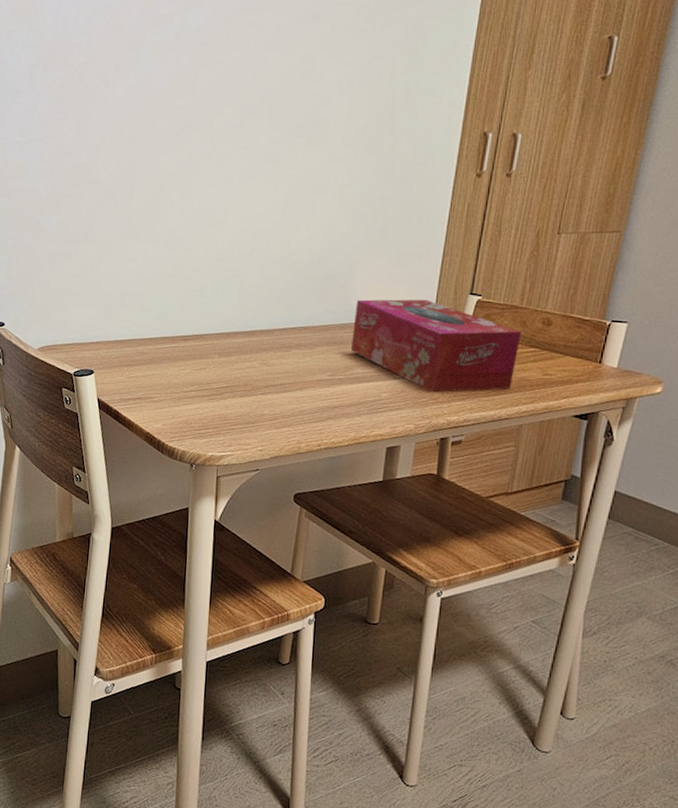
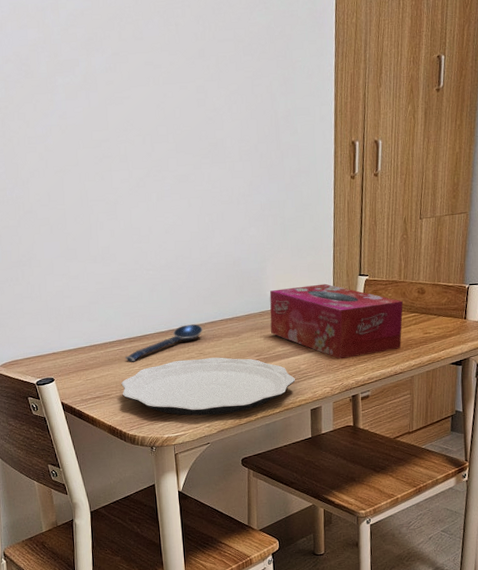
plate: none [167,368,373,439] -> present [121,357,295,416]
spoon: none [175,328,271,364] -> present [124,324,203,362]

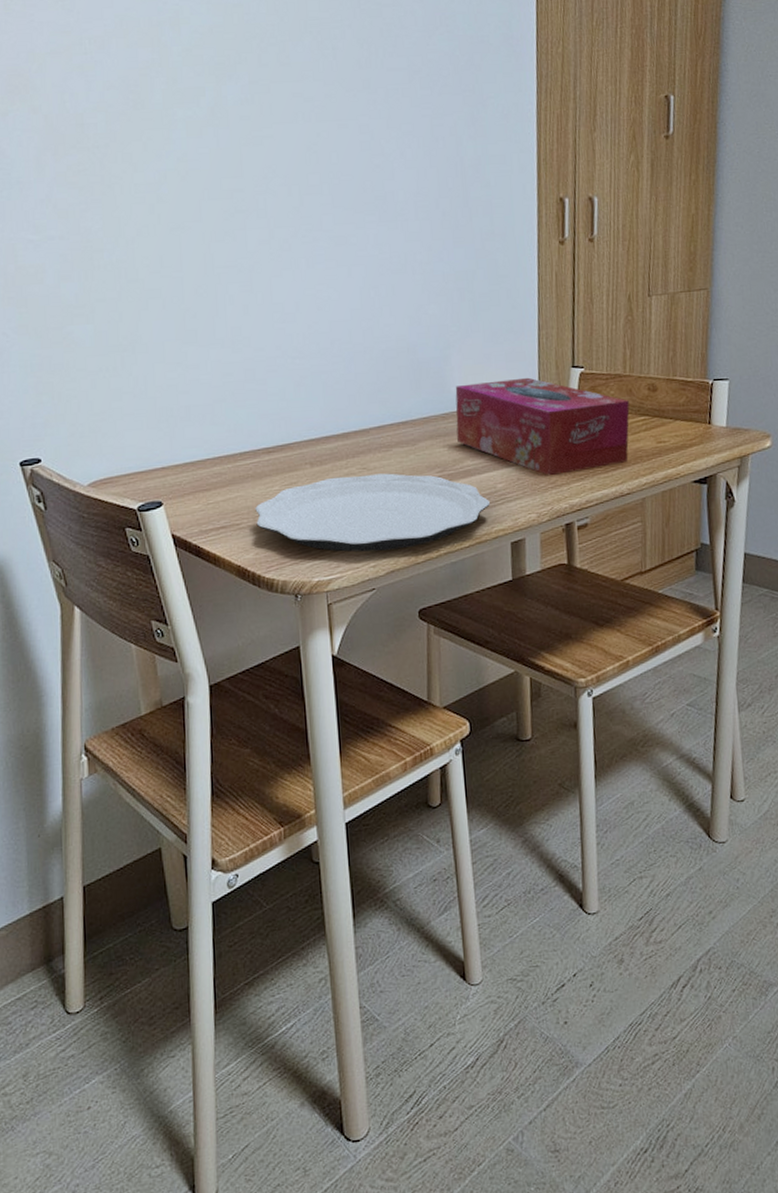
spoon: present [124,324,203,362] -> none [260,429,367,480]

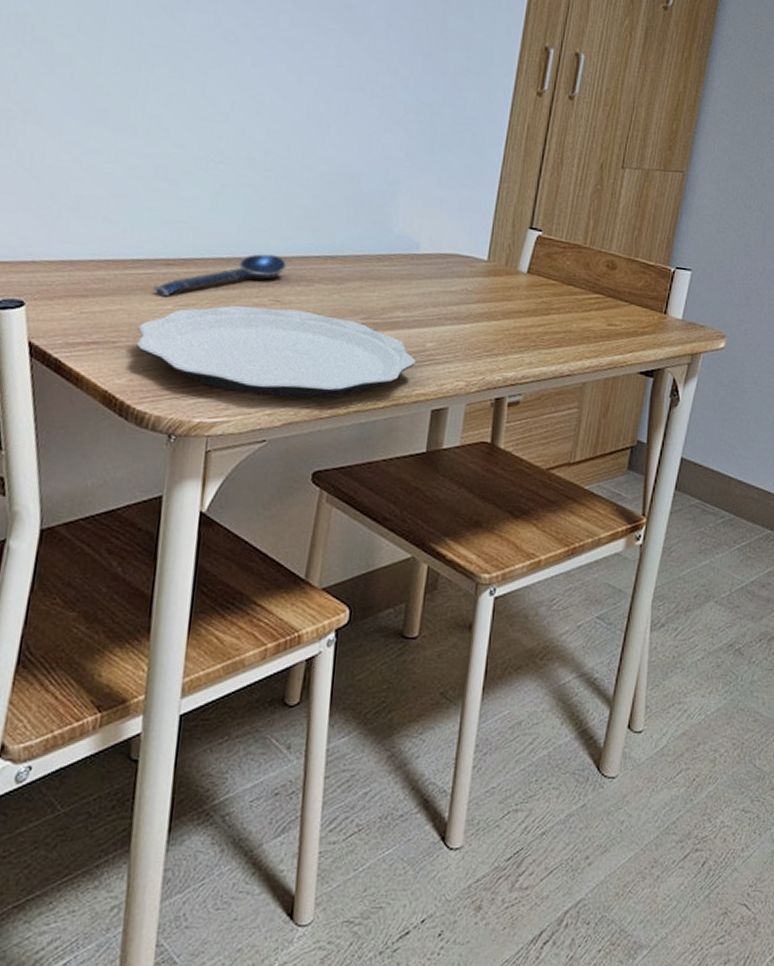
spoon: none [260,429,367,480] -> present [152,253,288,297]
tissue box: present [455,377,630,476] -> none [390,226,584,343]

